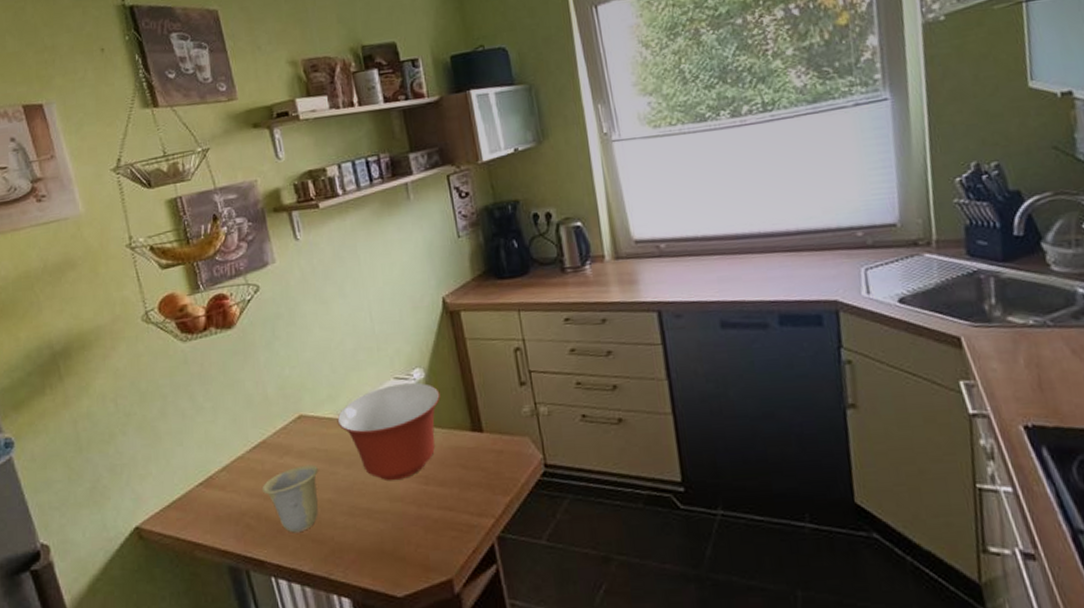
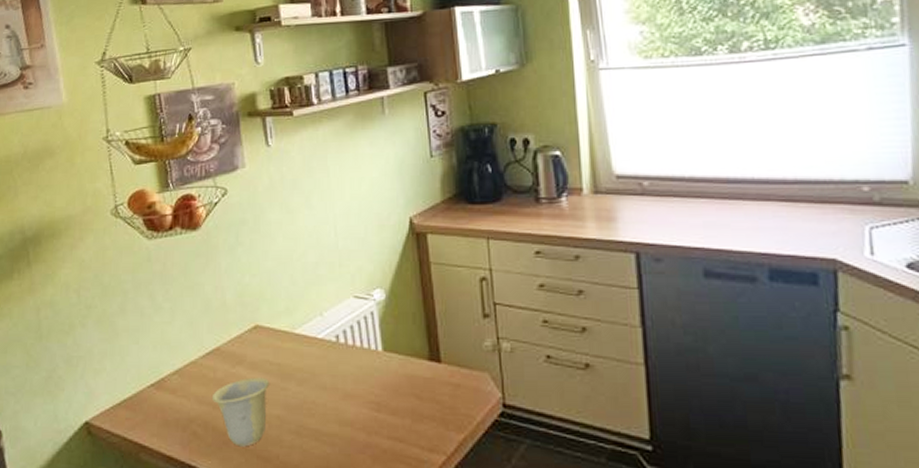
mixing bowl: present [337,382,440,481] -> none [292,303,399,404]

